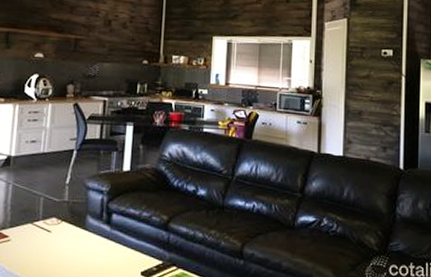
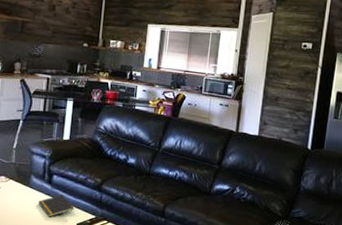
notepad: none [95,237,138,266] -> present [38,194,75,217]

